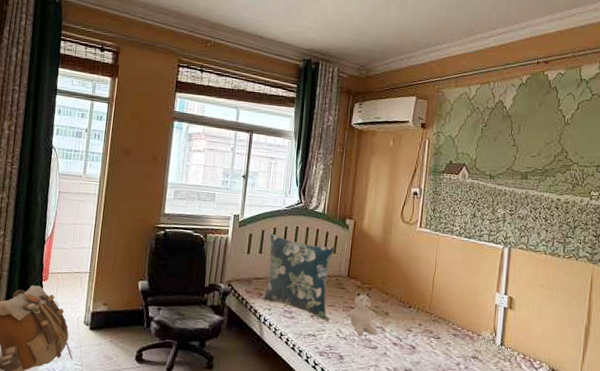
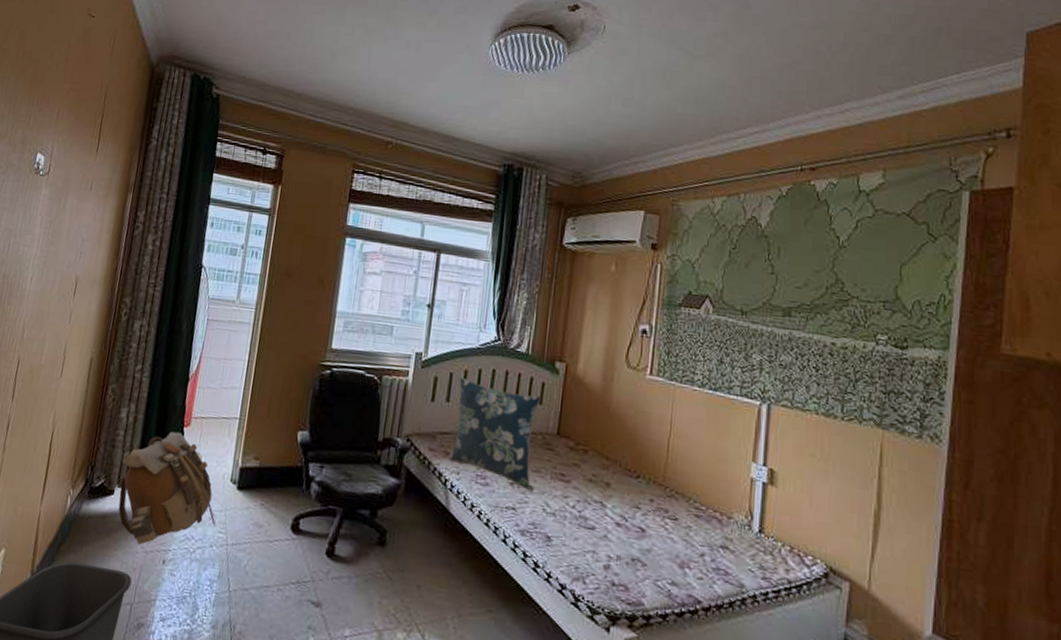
stuffed animal: present [346,292,378,336] -> none [555,454,596,513]

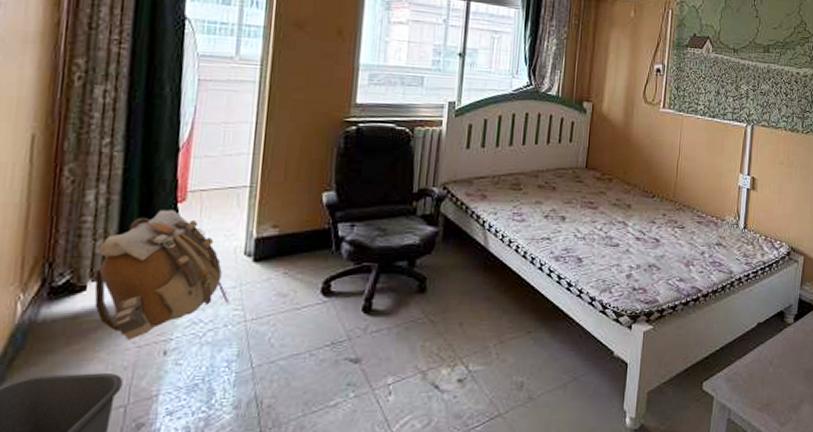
pillow: present [449,377,541,490] -> none [486,122,571,220]

